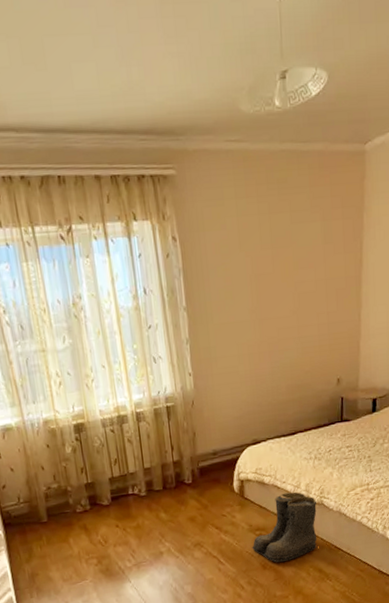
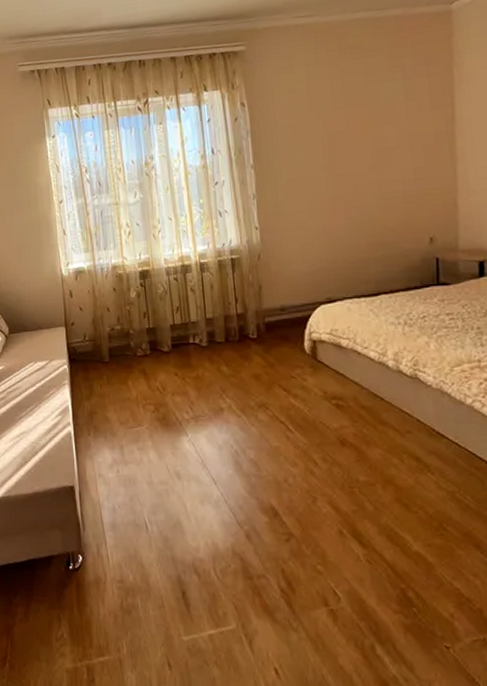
boots: present [252,491,318,563] -> none [327,360,413,441]

